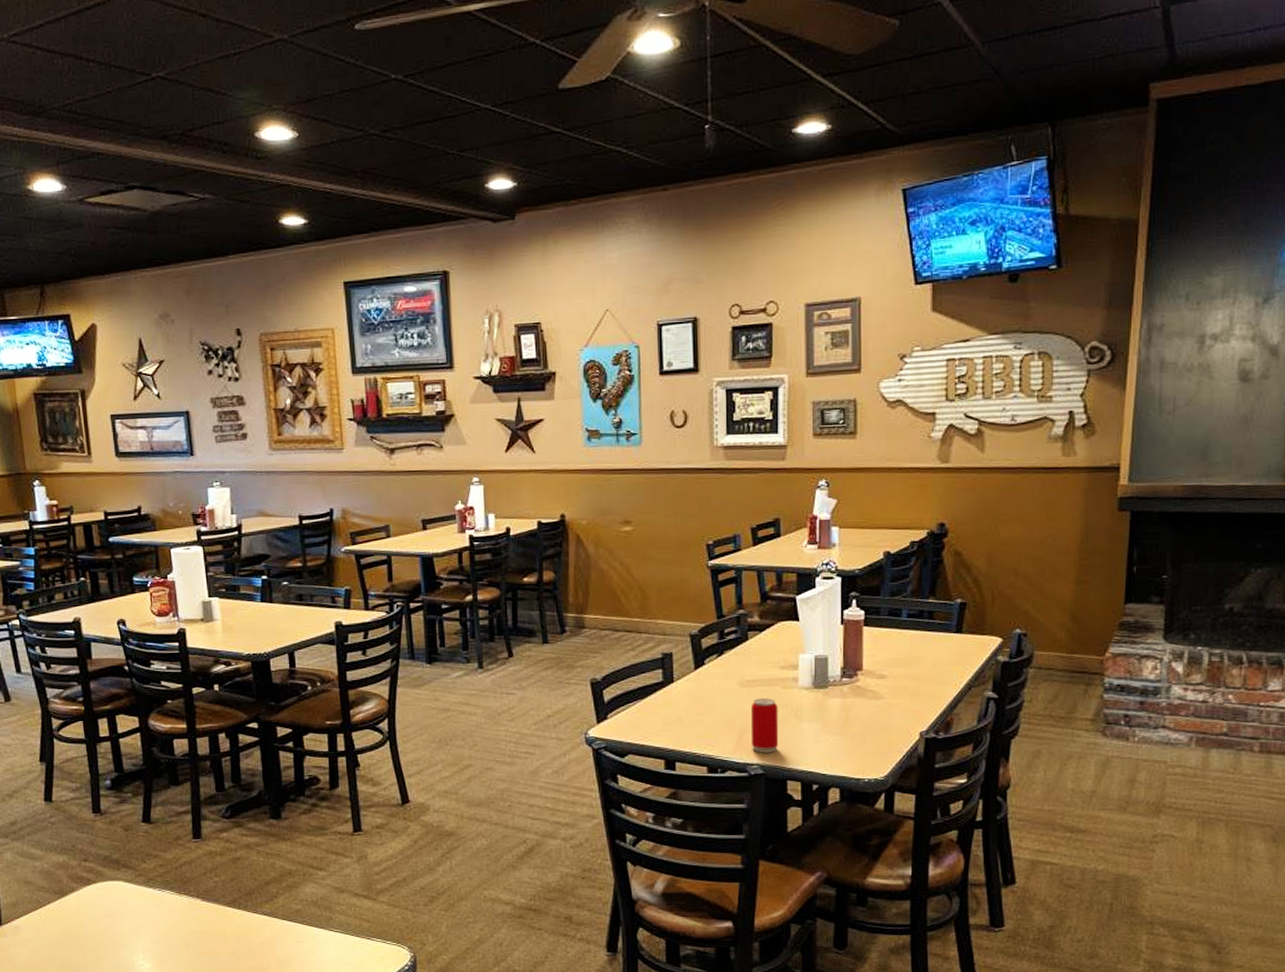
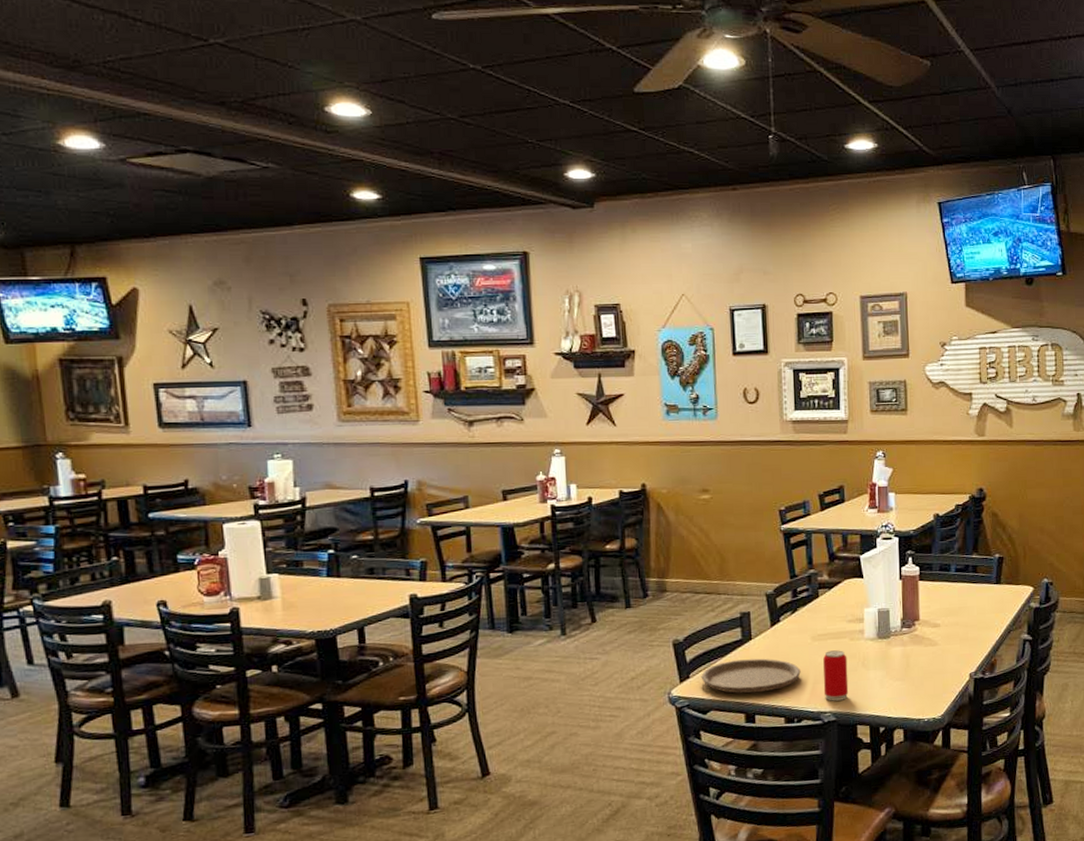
plate: none [619,703,726,739] -> present [701,658,801,694]

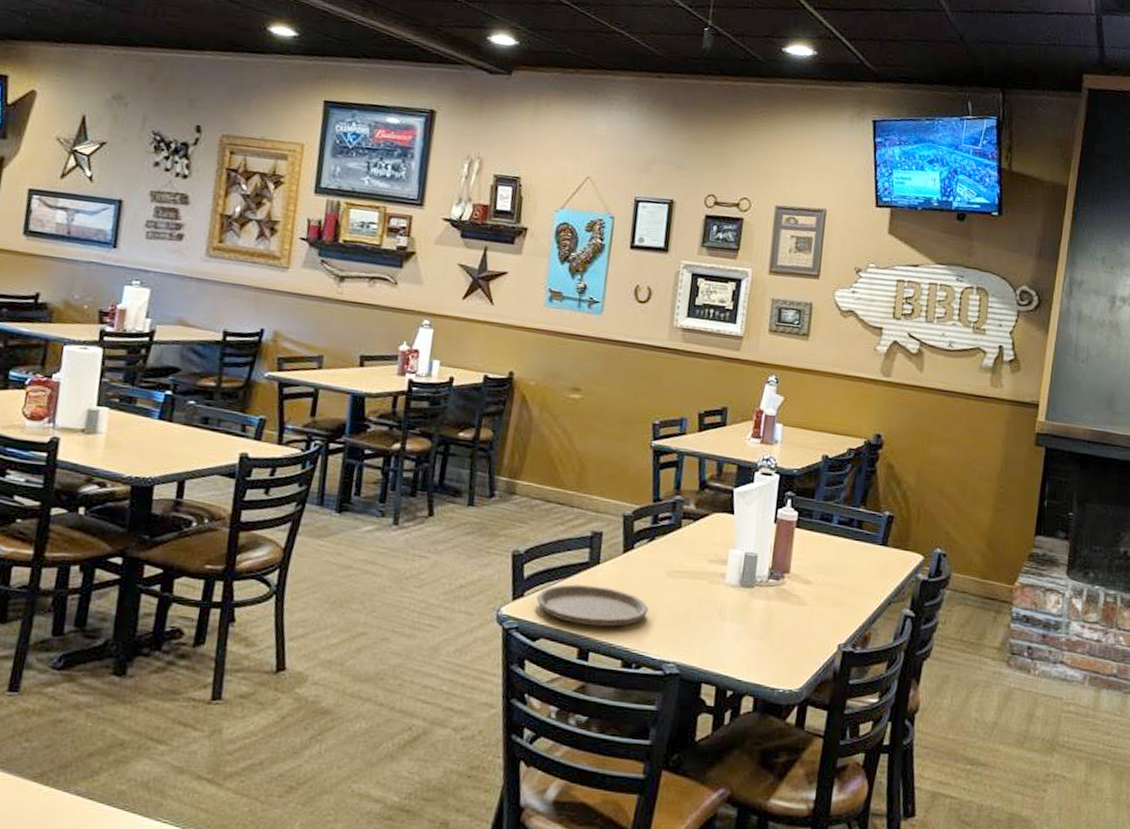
beverage can: present [823,650,849,701] -> none [670,591,703,652]

